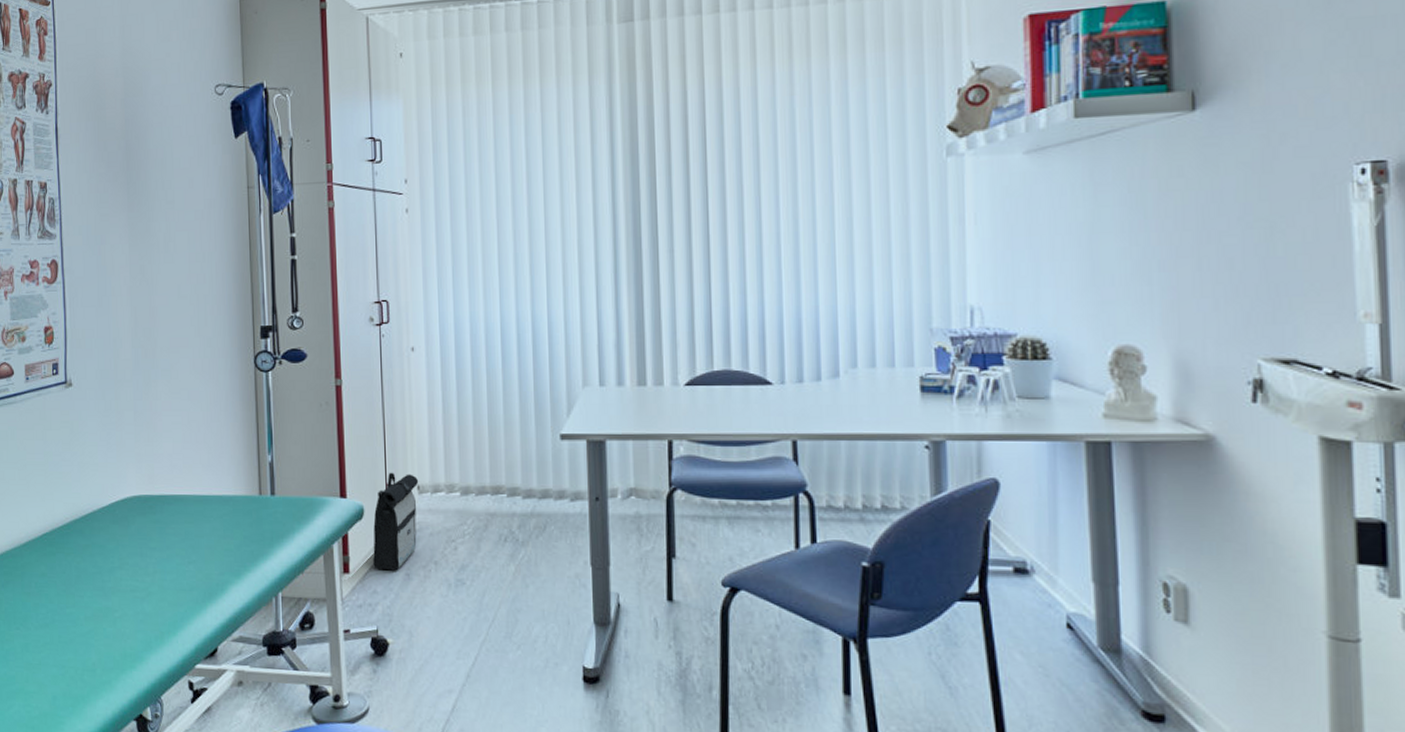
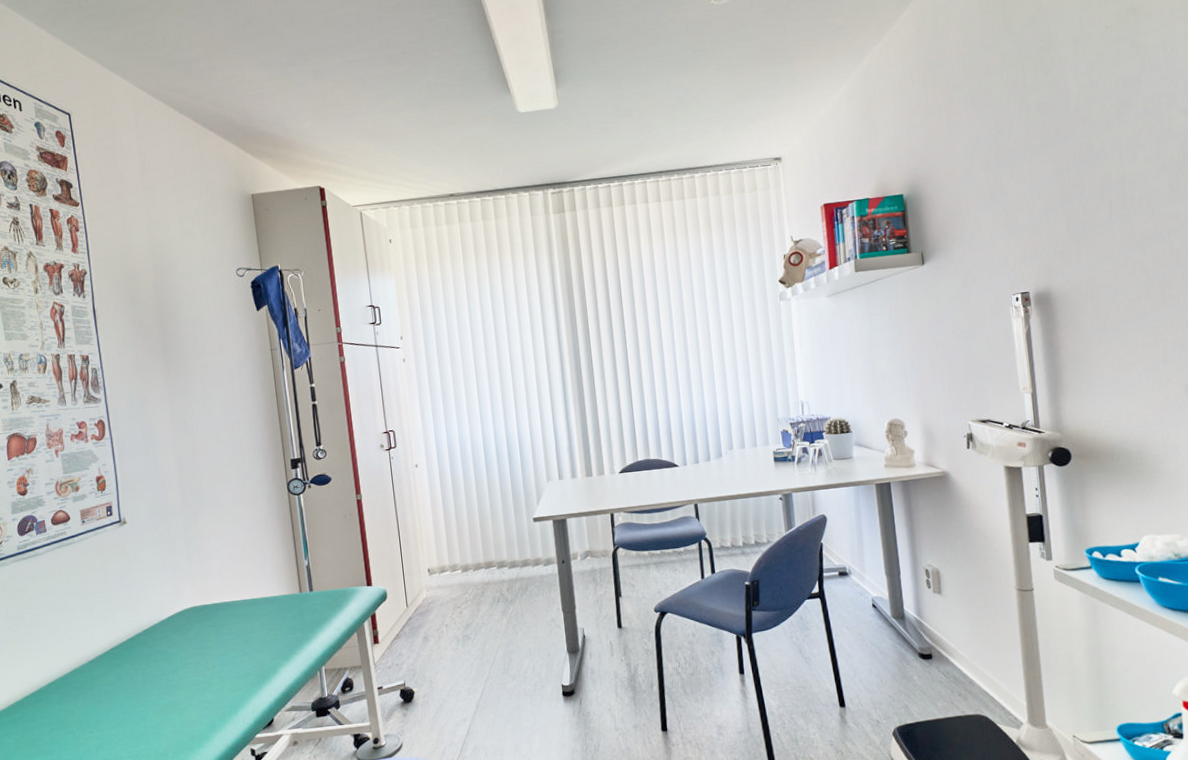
backpack: present [373,472,419,571] -> none [395,561,431,637]

